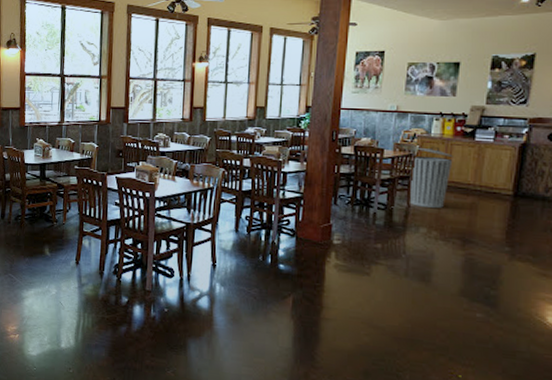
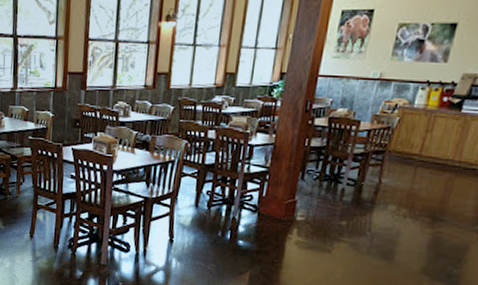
trash can: present [410,146,453,208] -> none [382,118,435,185]

